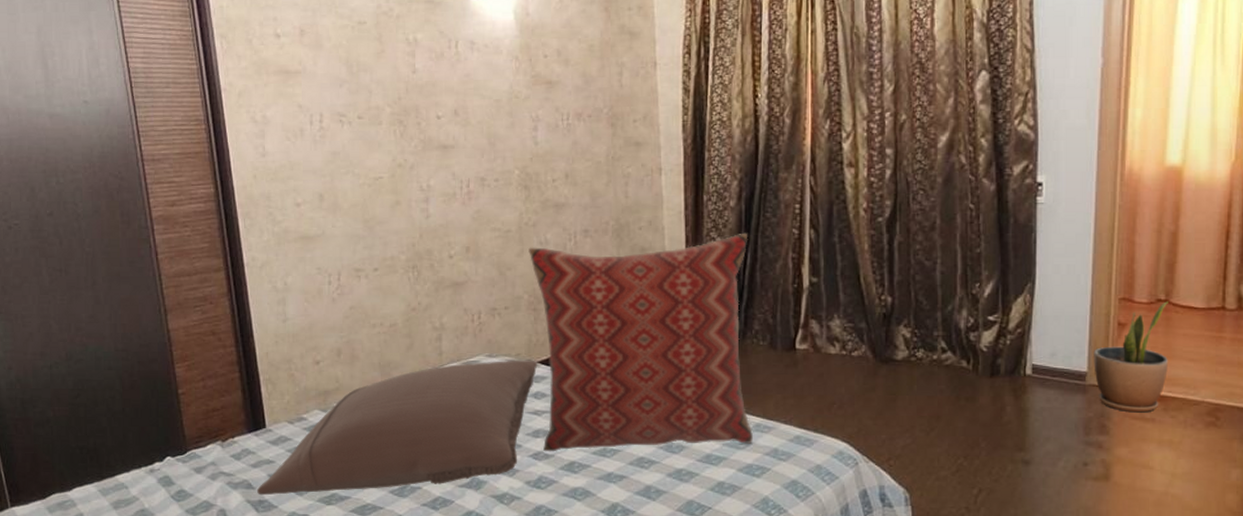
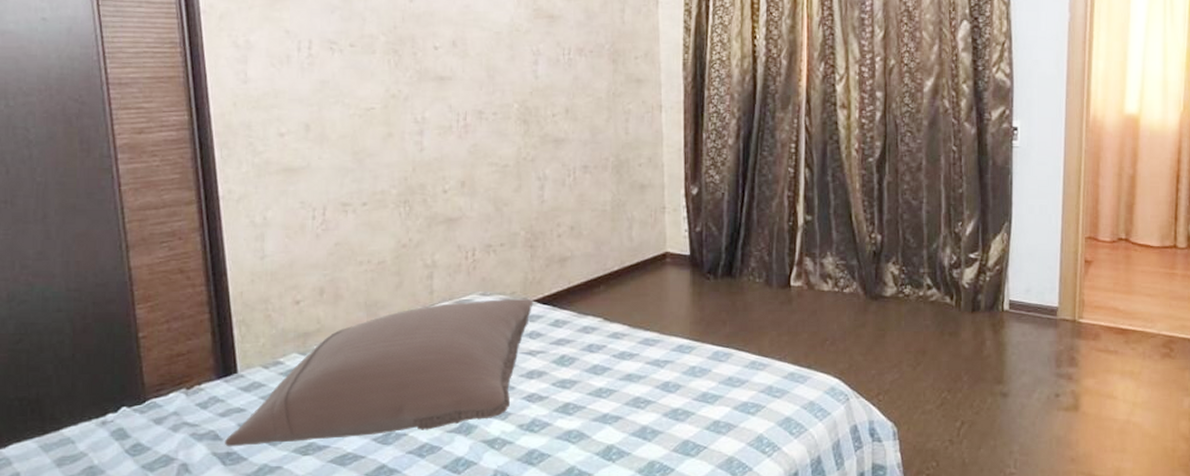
pillow: present [528,232,753,452] -> none [526,171,748,394]
potted plant: present [1094,301,1168,413] -> none [1064,240,1128,345]

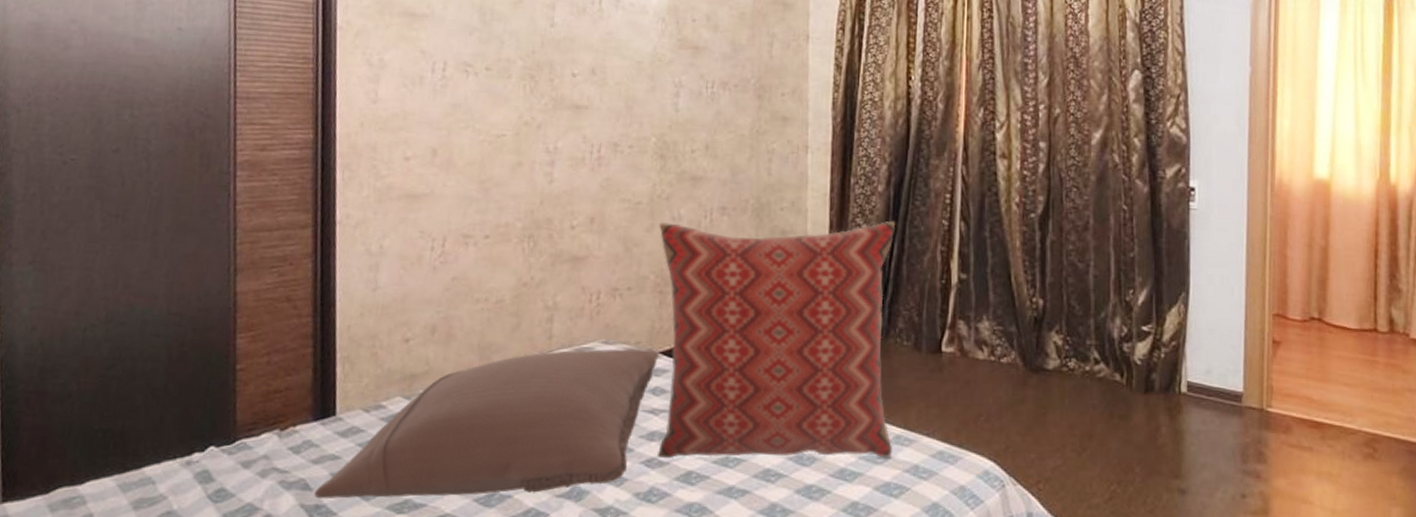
pillow: none [526,171,748,394] -> present [658,220,896,459]

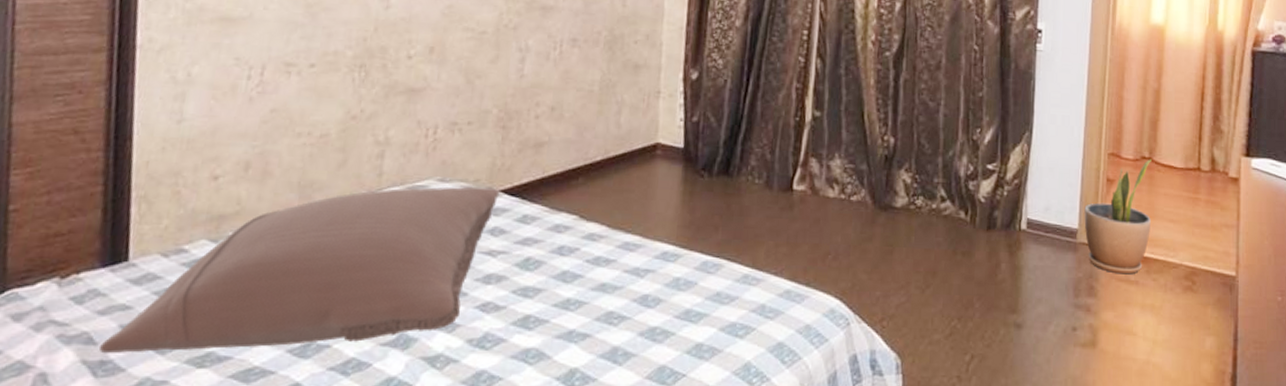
pillow: present [658,220,896,459] -> none [494,52,752,303]
potted plant: none [1249,320,1324,441] -> present [1084,159,1151,275]

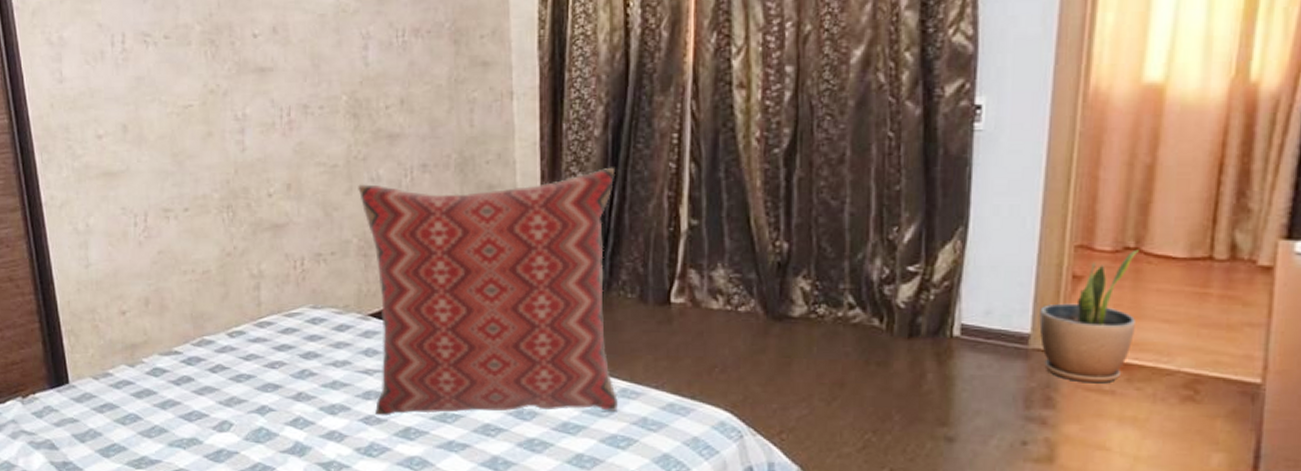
pillow: present [98,186,500,354] -> none [60,312,369,457]
pillow: none [494,52,752,303] -> present [358,167,618,417]

